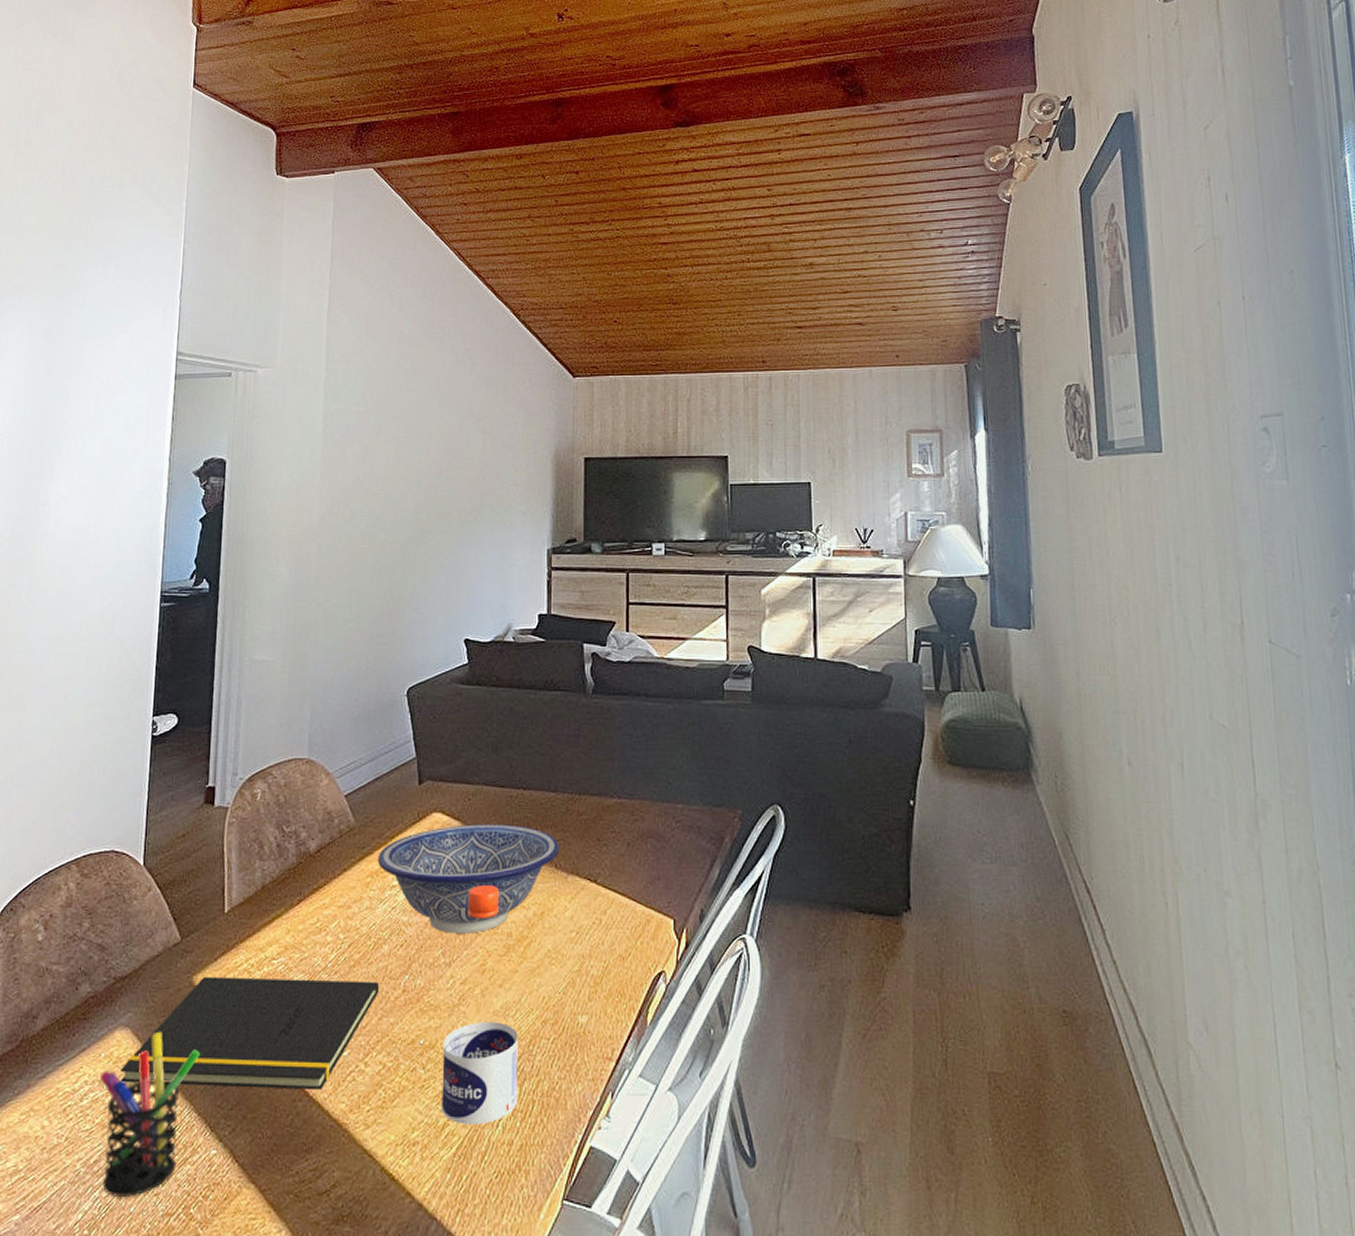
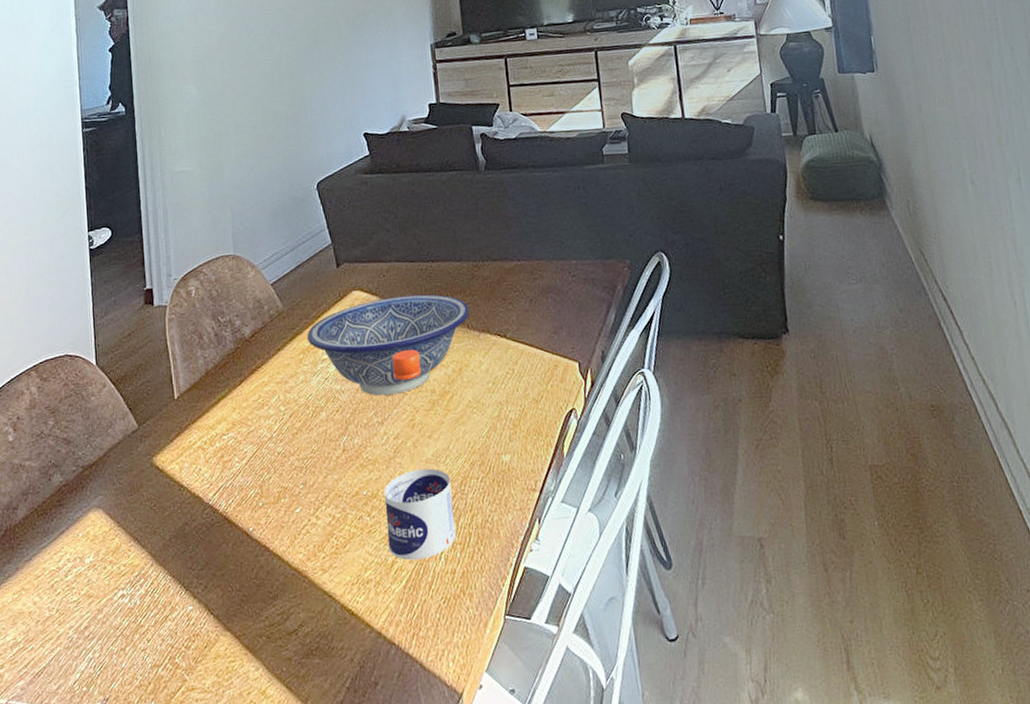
pen holder: present [100,1032,200,1197] -> none [81,510,167,656]
notepad: present [121,976,380,1091] -> none [98,444,322,557]

